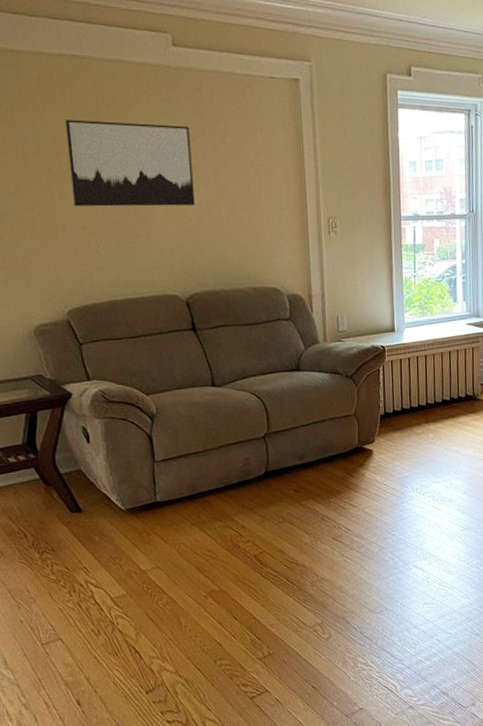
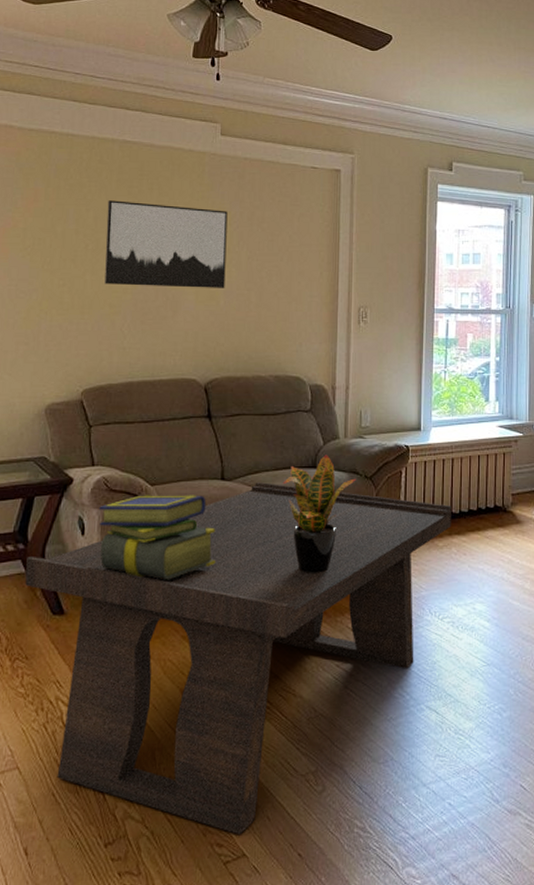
coffee table: none [39,386,428,677] -> present [25,482,451,835]
stack of books: none [100,401,215,477] -> present [99,495,215,580]
potted plant: none [270,358,338,464] -> present [282,455,357,573]

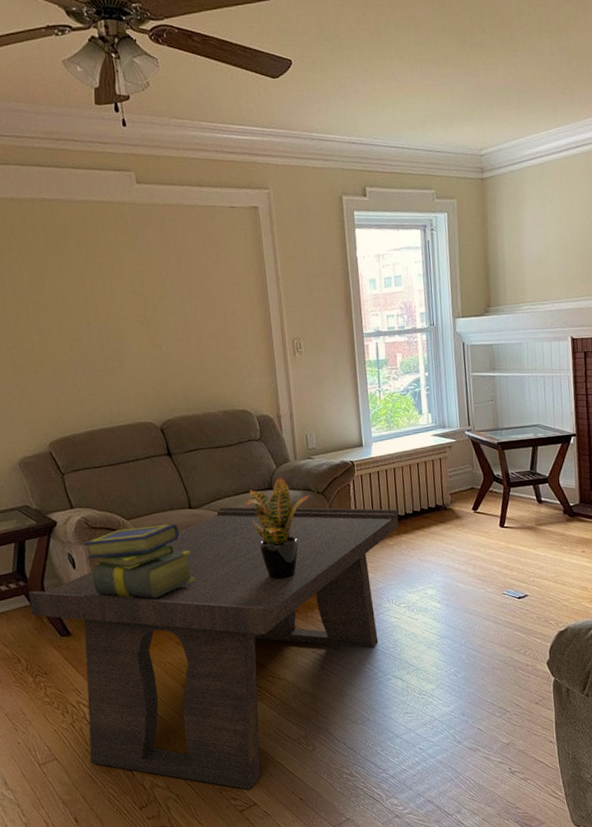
wall art: present [104,200,228,288] -> none [39,259,165,343]

